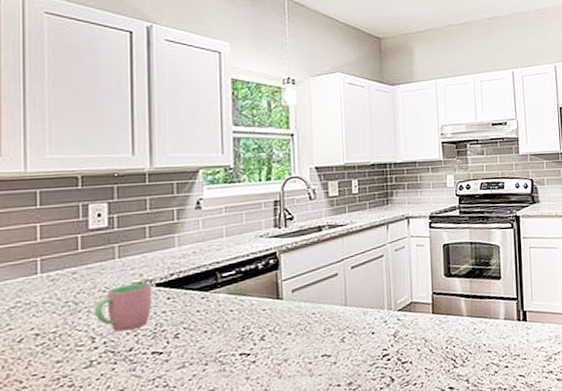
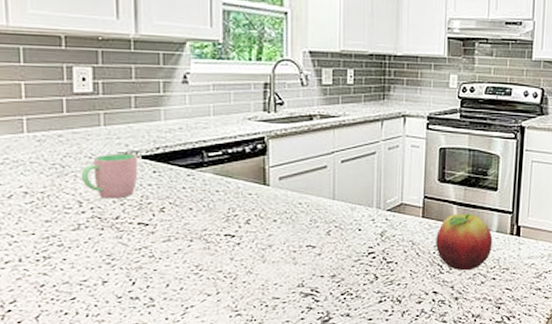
fruit: none [447,304,502,363] -> present [436,213,493,271]

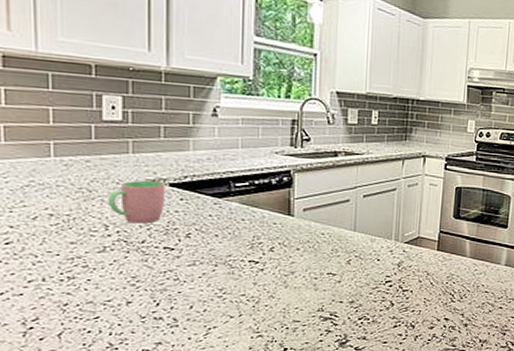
fruit: present [436,213,493,271] -> none [449,247,501,300]

